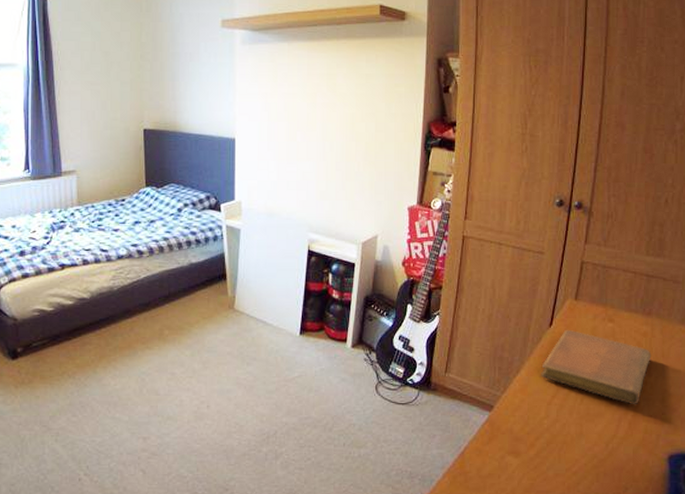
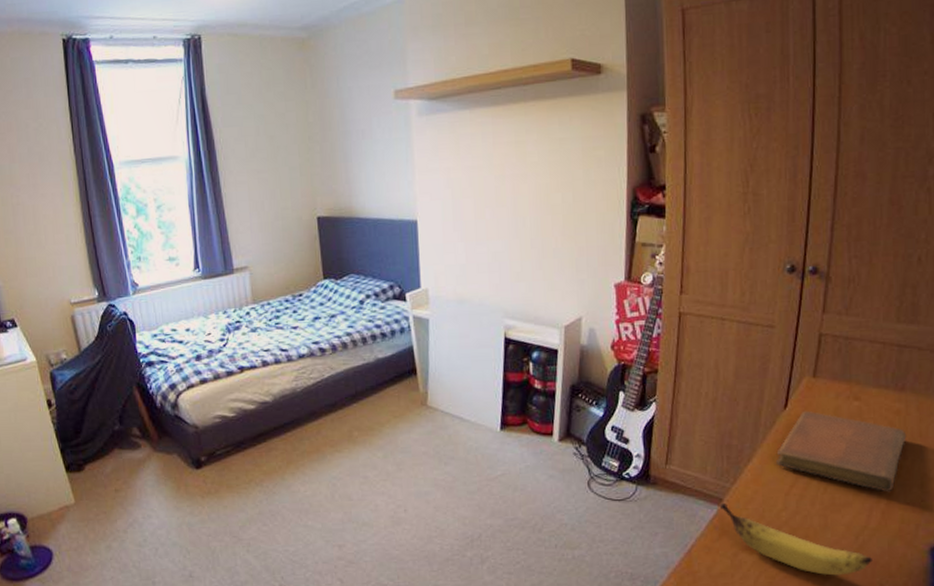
banana: none [490,409,619,479] -> present [719,502,872,576]

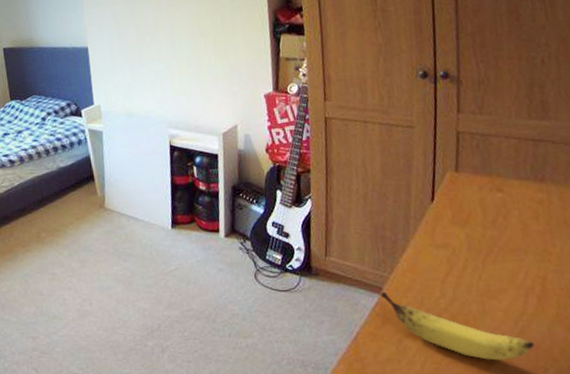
notebook: present [776,410,907,493] -> none [429,203,553,279]

